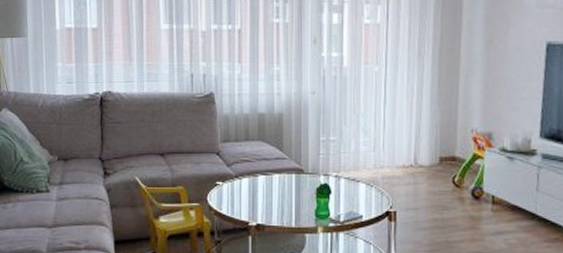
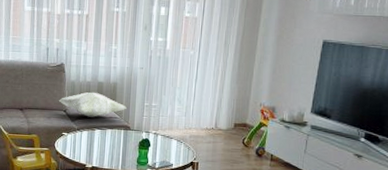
decorative pillow: none [209,127,297,159] -> present [58,92,127,117]

